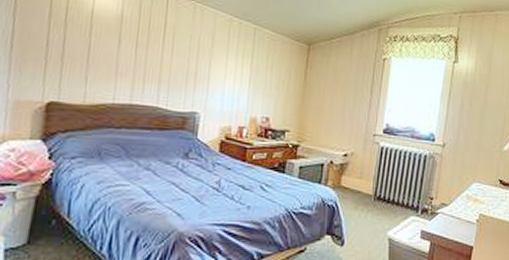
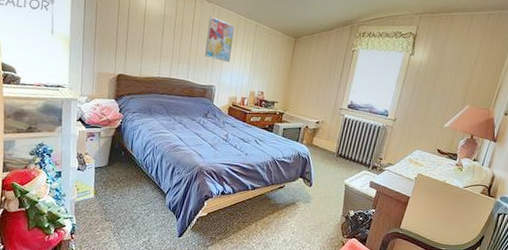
wall art: none [183,17,225,79] -> present [205,16,235,62]

